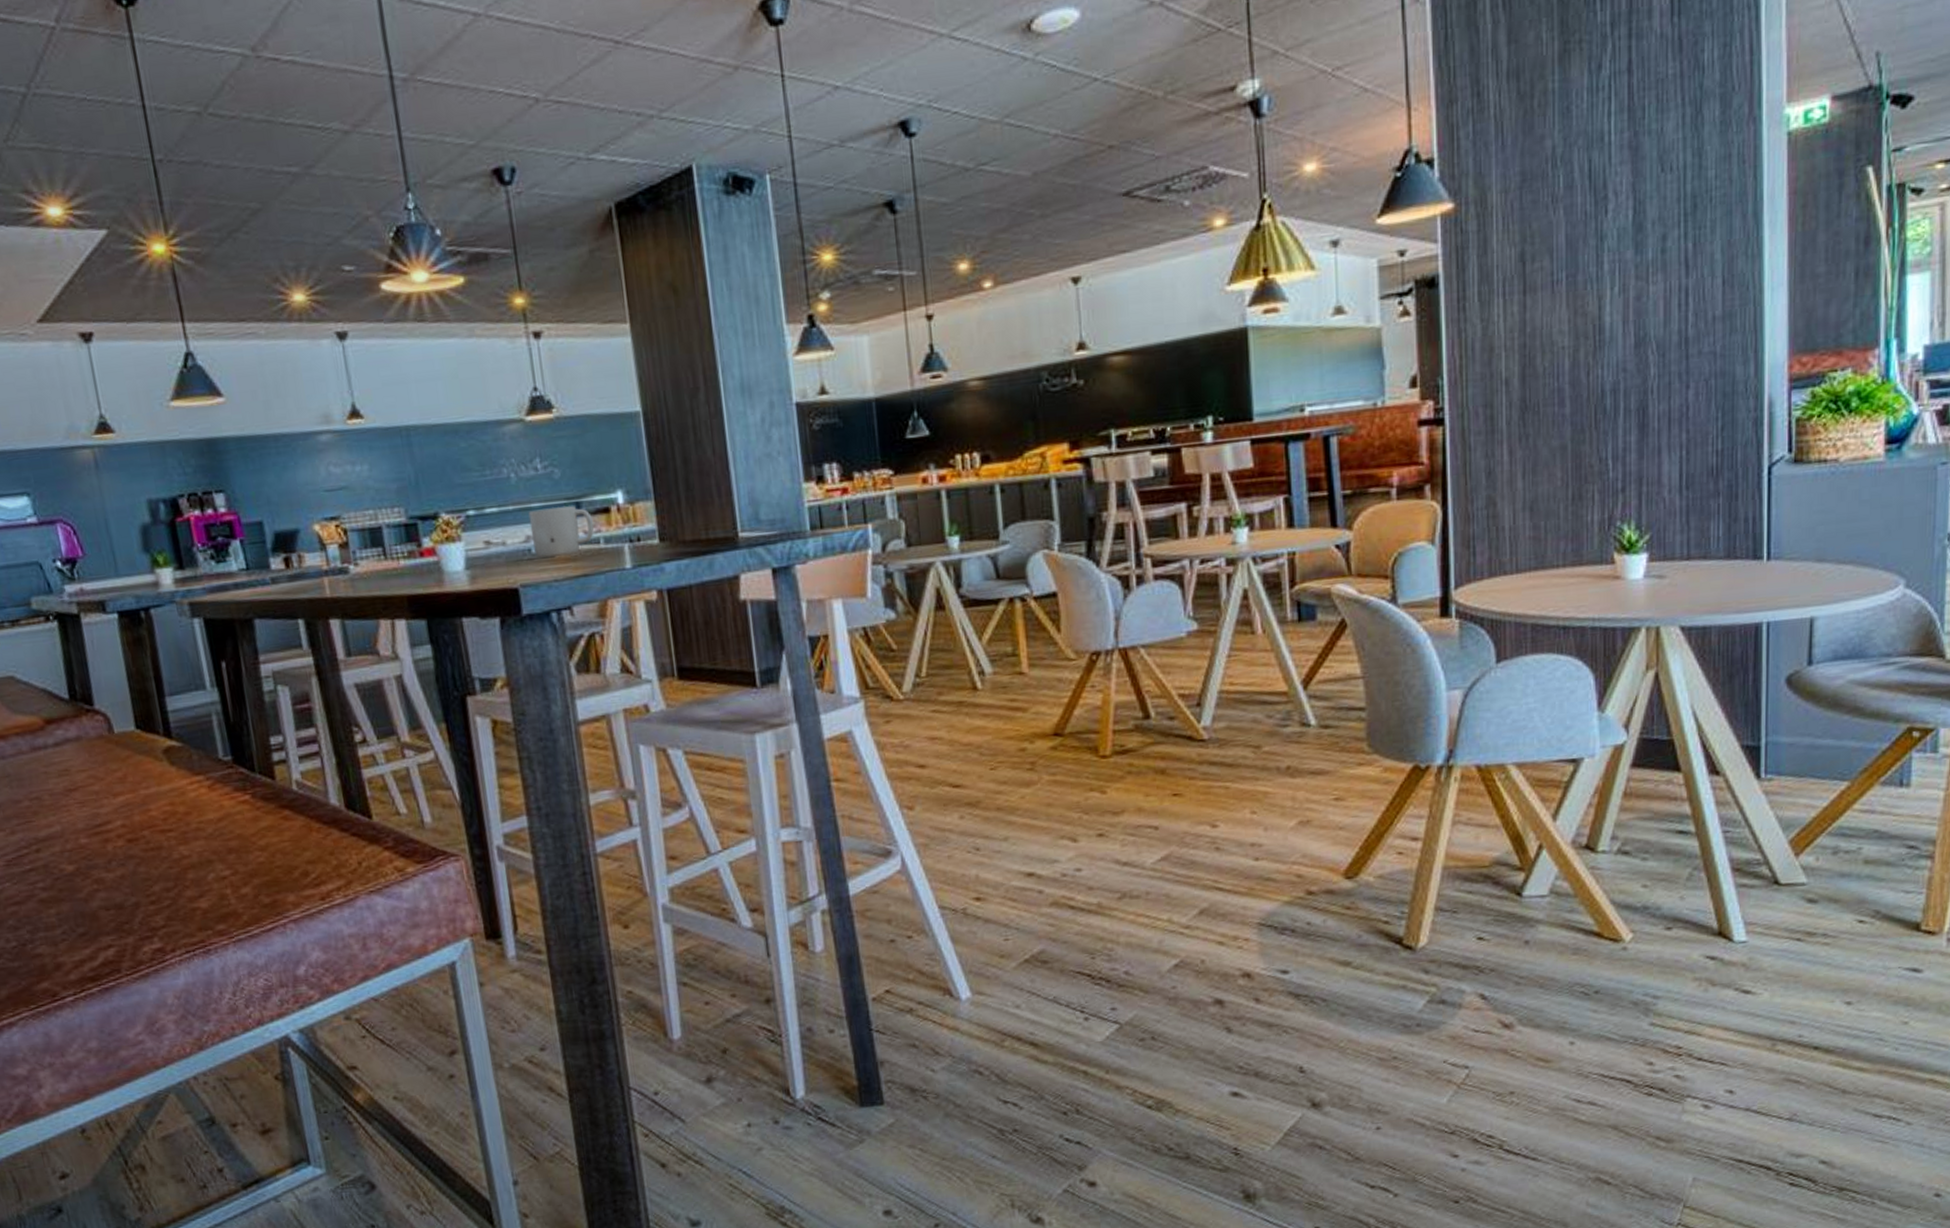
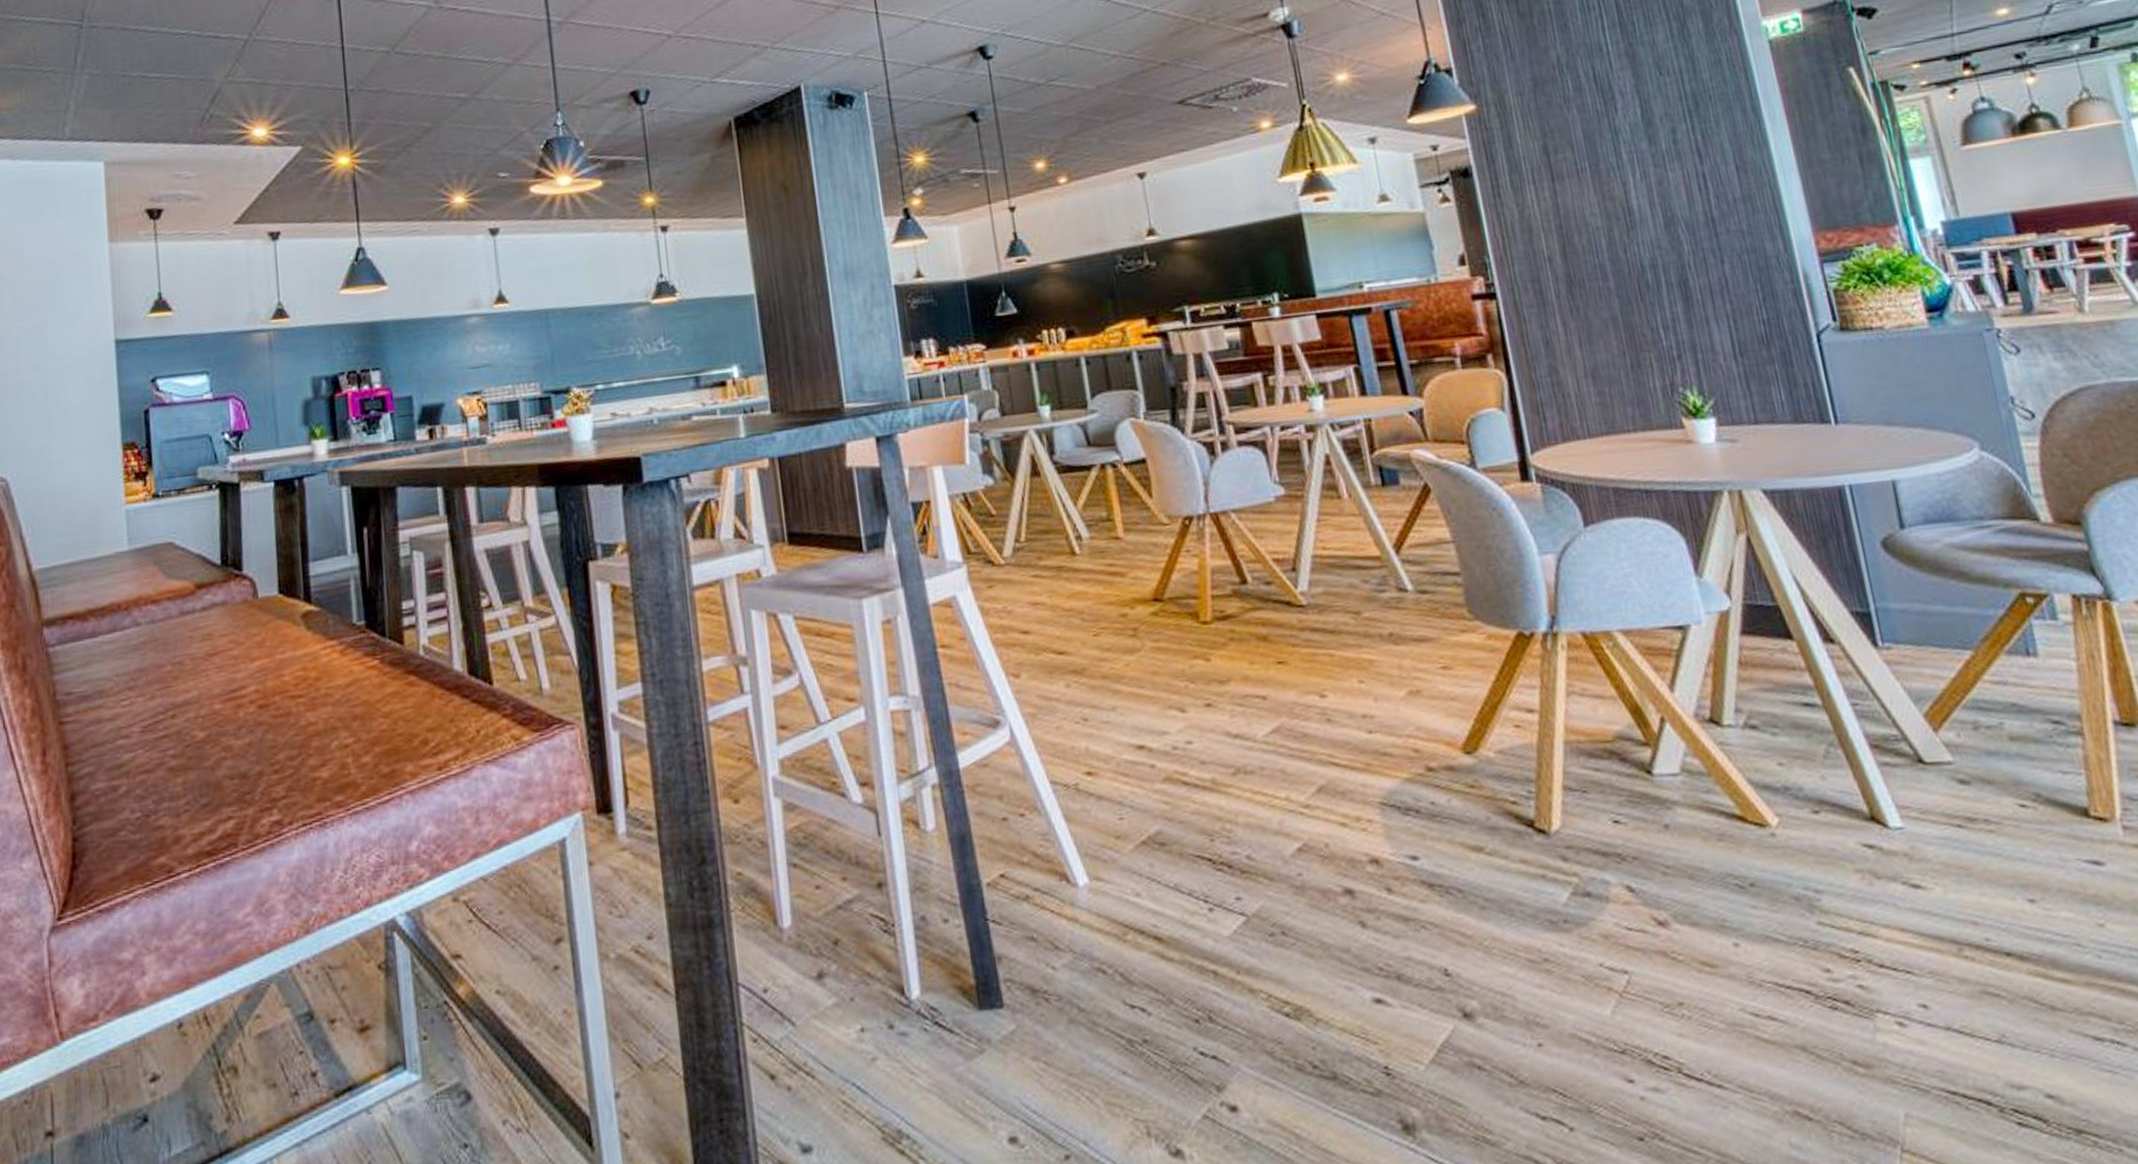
mug: present [528,506,594,558] -> none [652,380,712,428]

